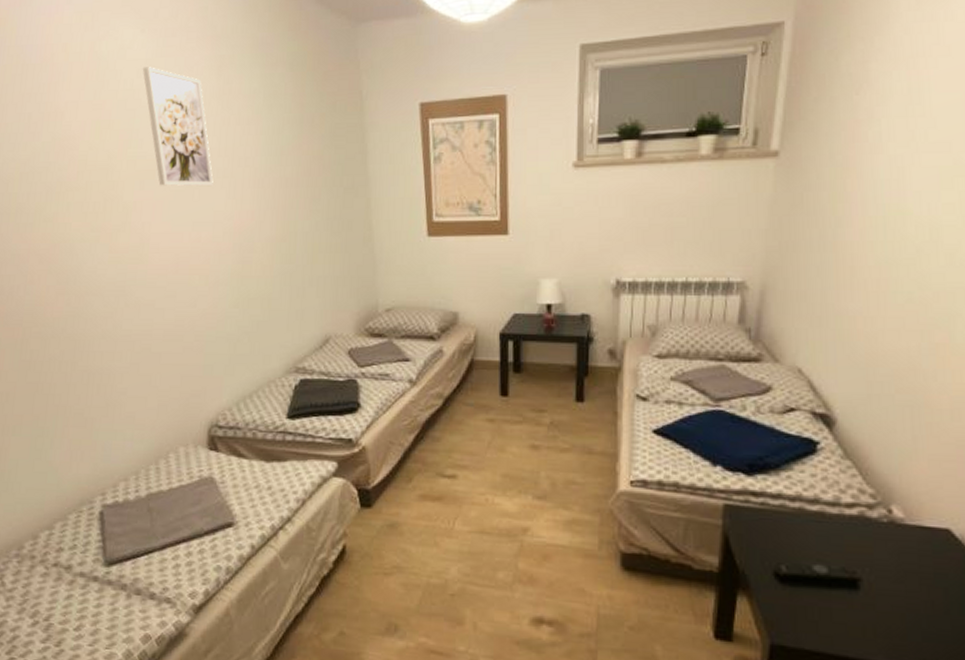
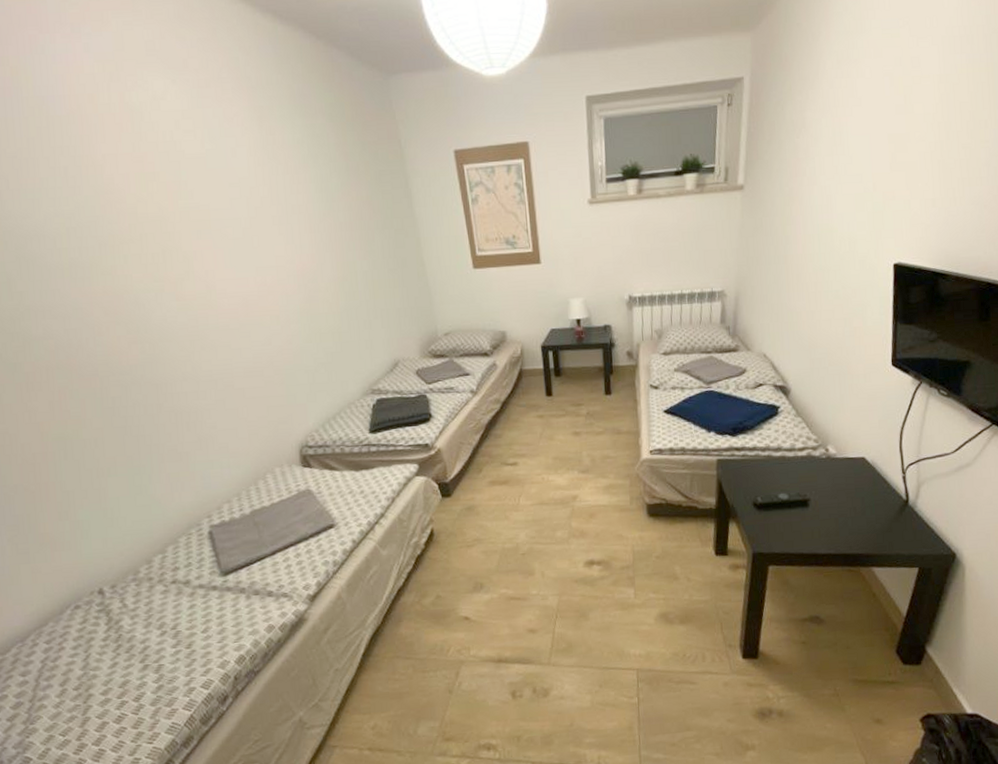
wall art: present [142,67,214,186] -> none [180,118,271,235]

